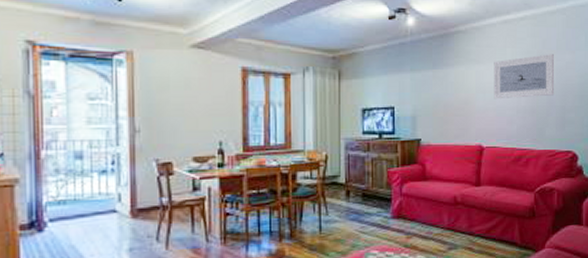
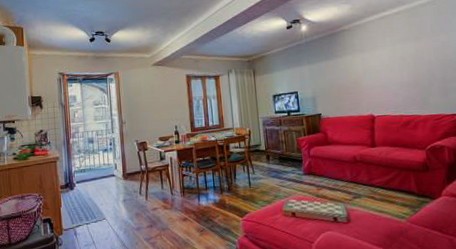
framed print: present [494,54,555,99] -> none [376,37,434,78]

